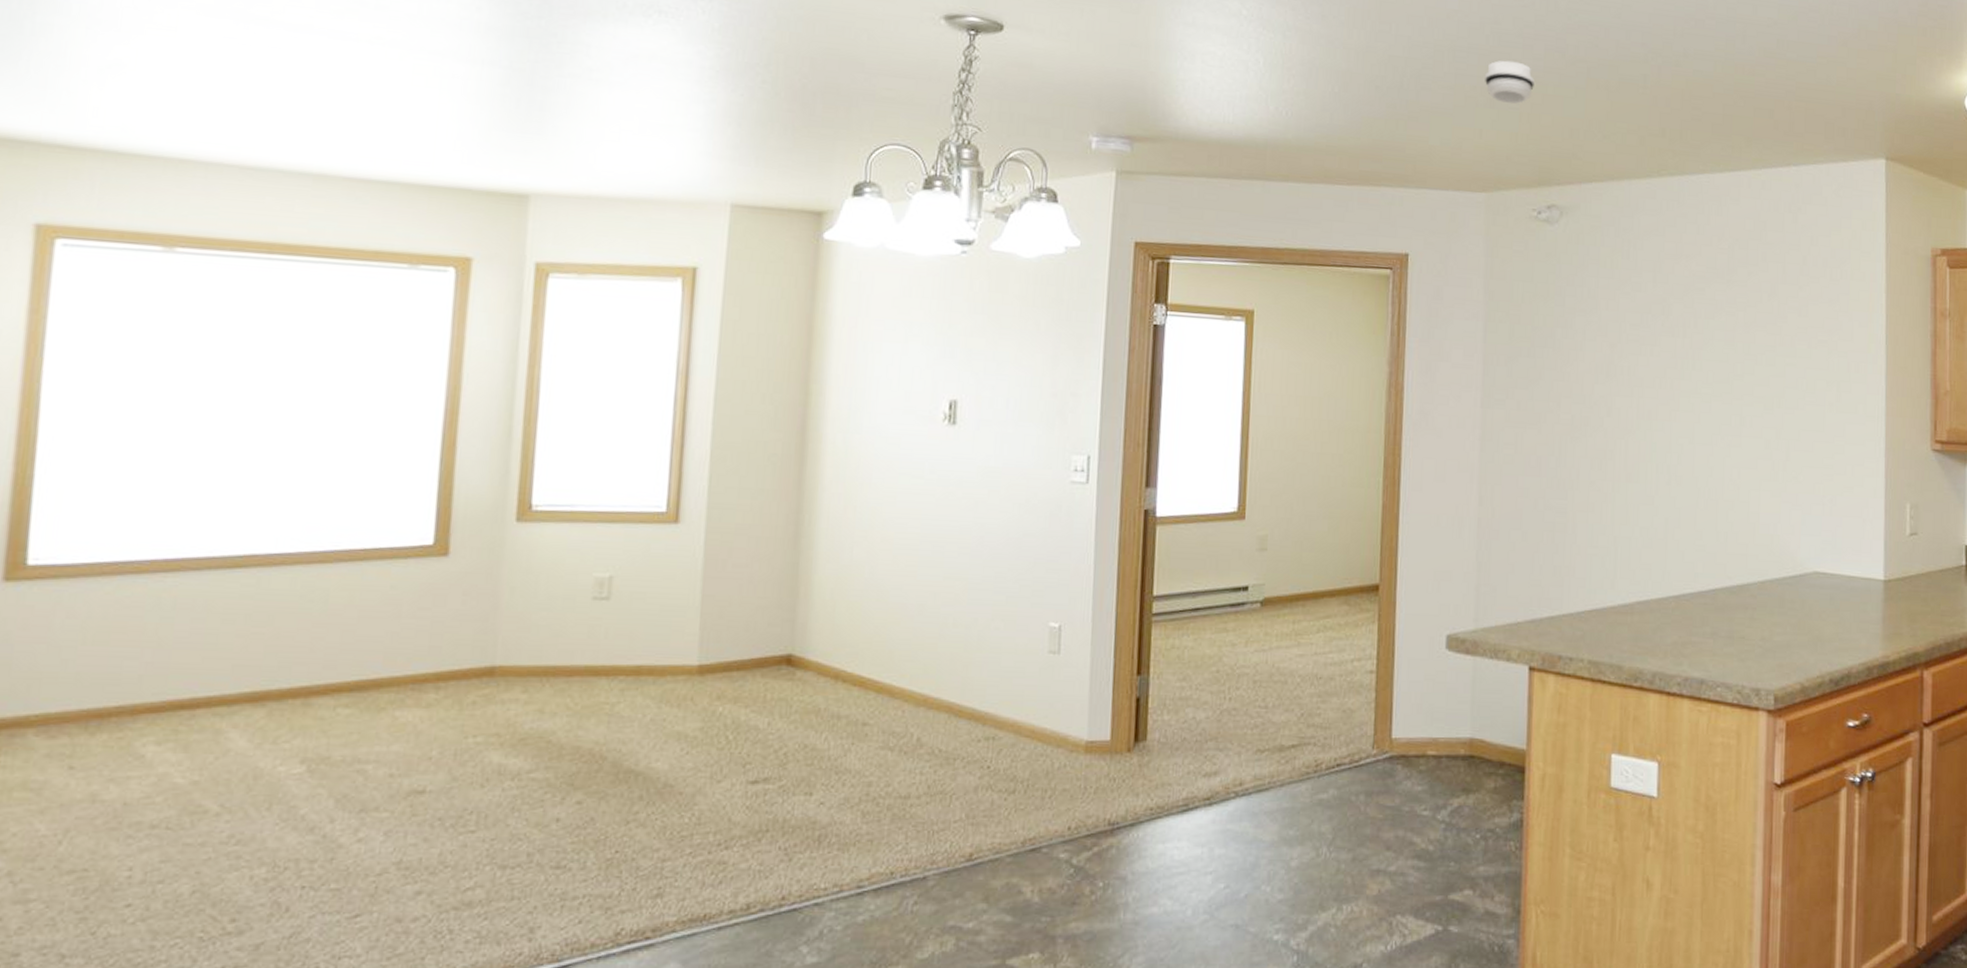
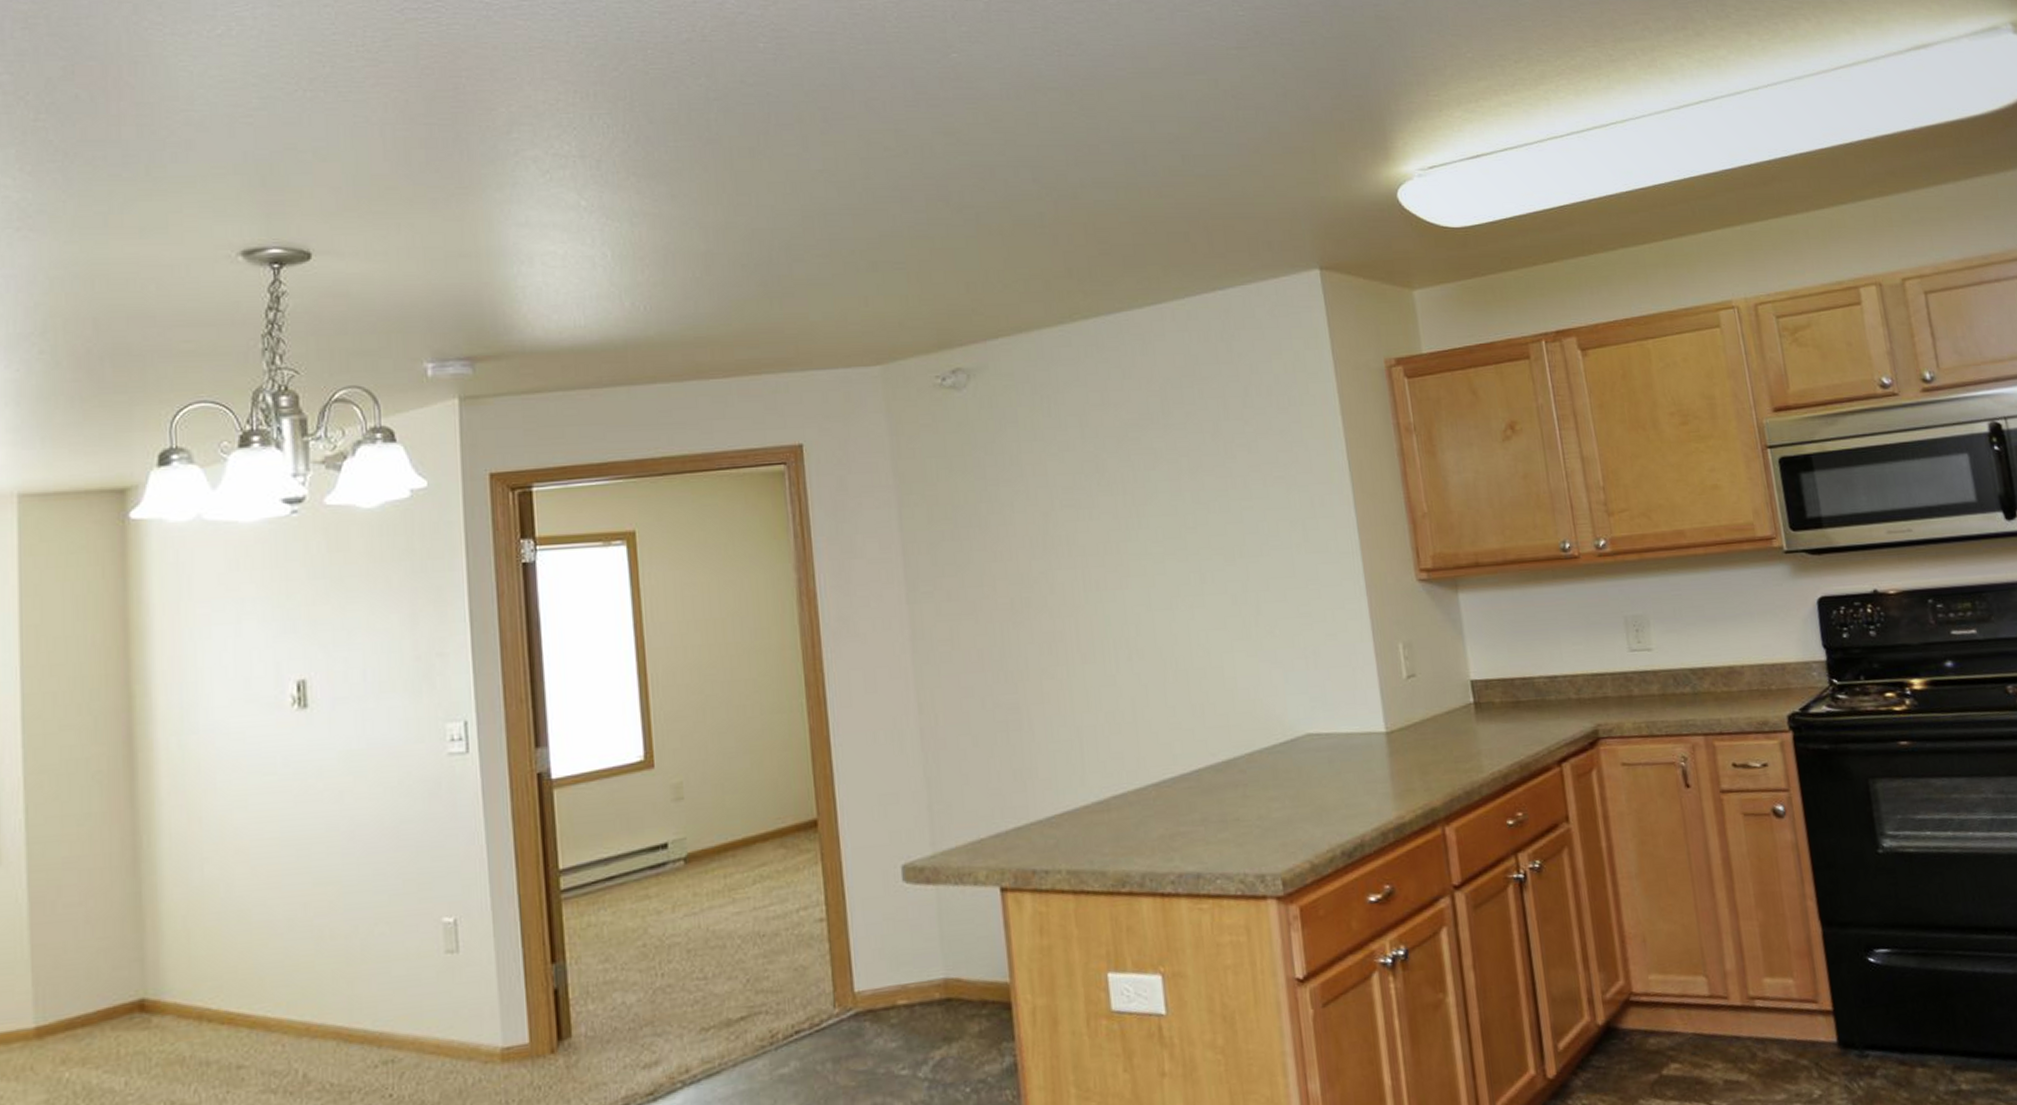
smoke detector: present [1485,60,1535,104] -> none [863,217,919,265]

